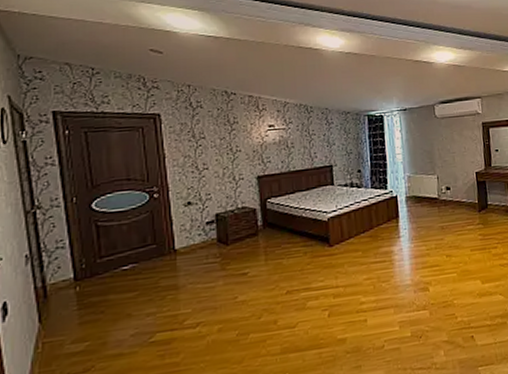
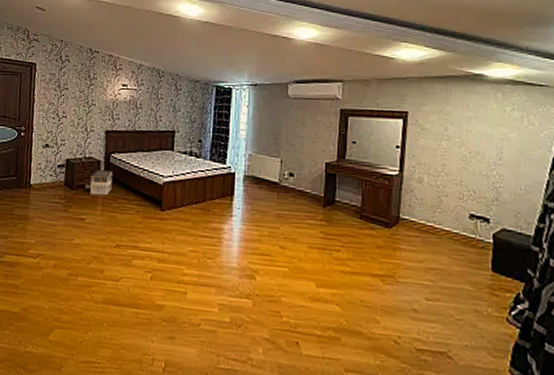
architectural model: none [243,216,273,246] -> present [85,169,113,196]

